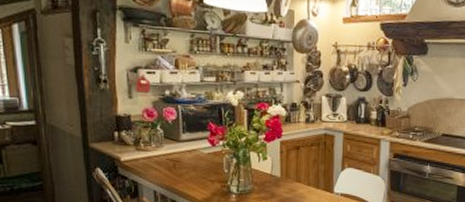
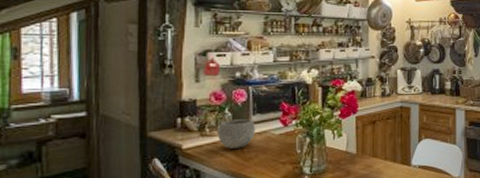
bowl: none [151,136,186,164] -> present [218,119,256,149]

